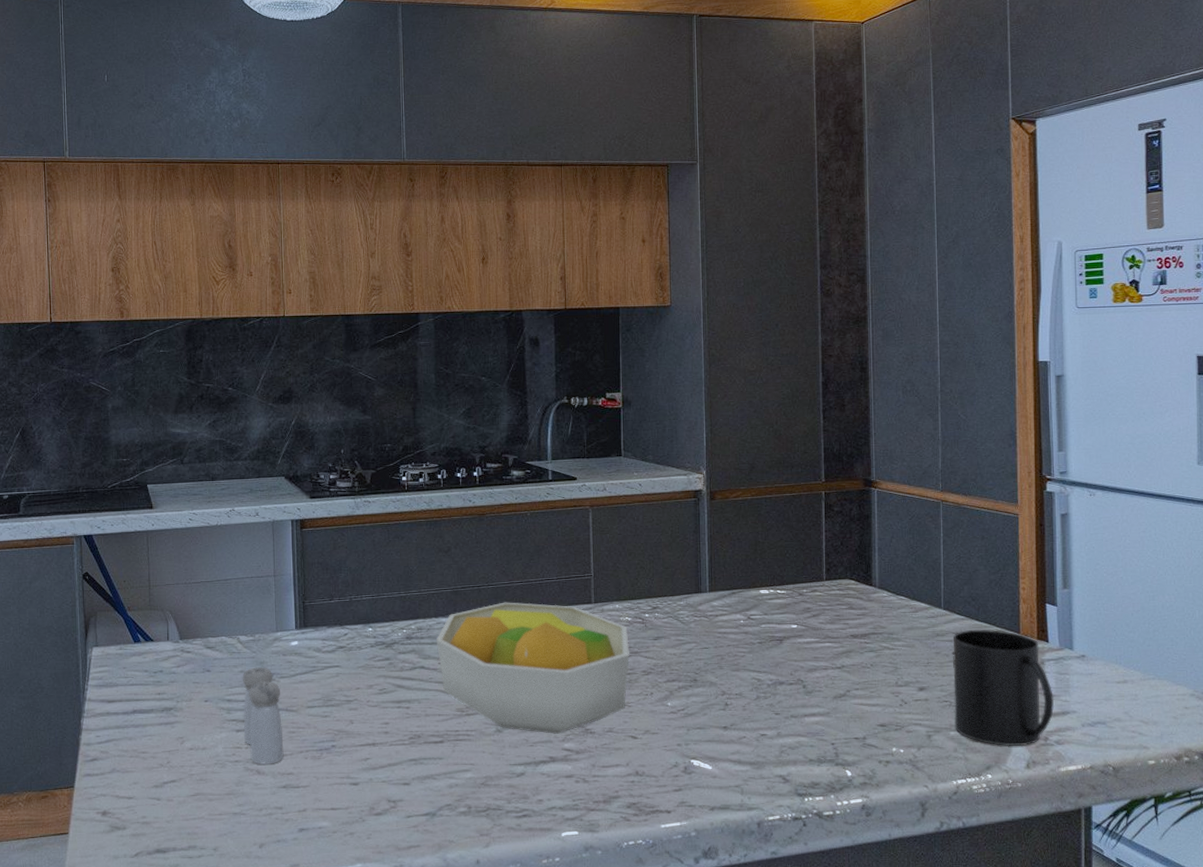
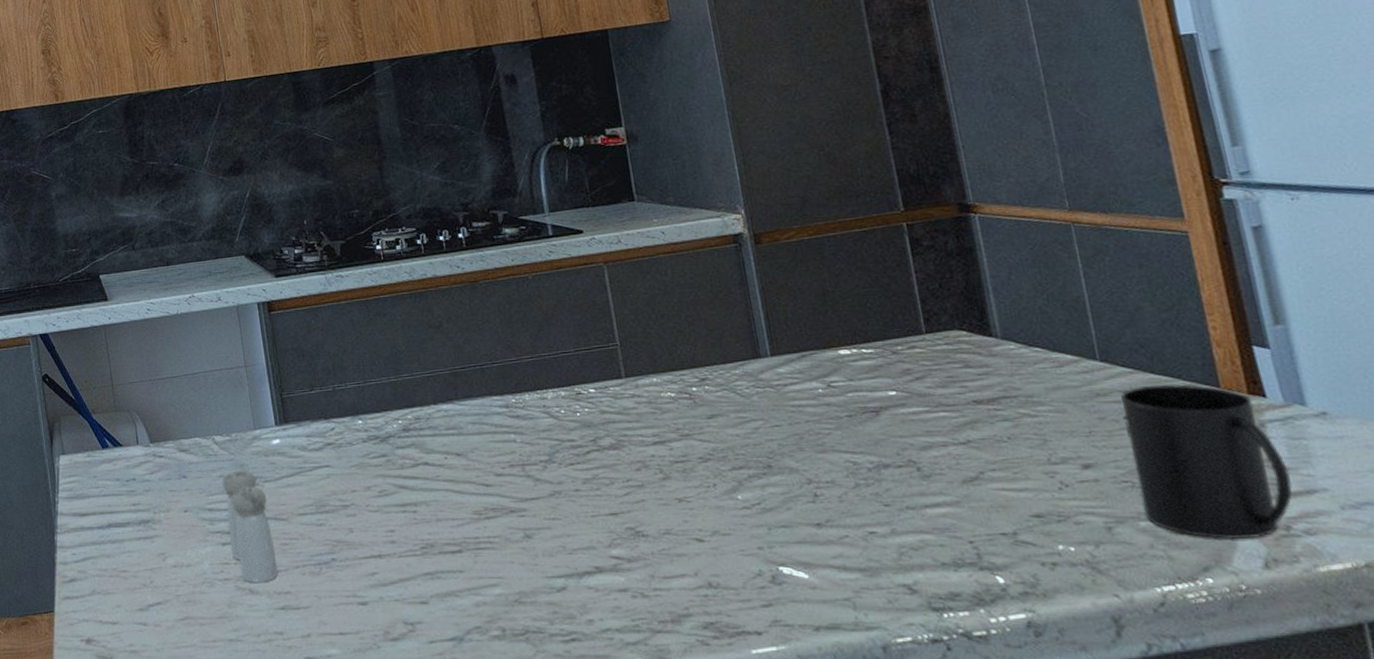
fruit bowl: present [437,602,629,734] -> none [439,381,683,538]

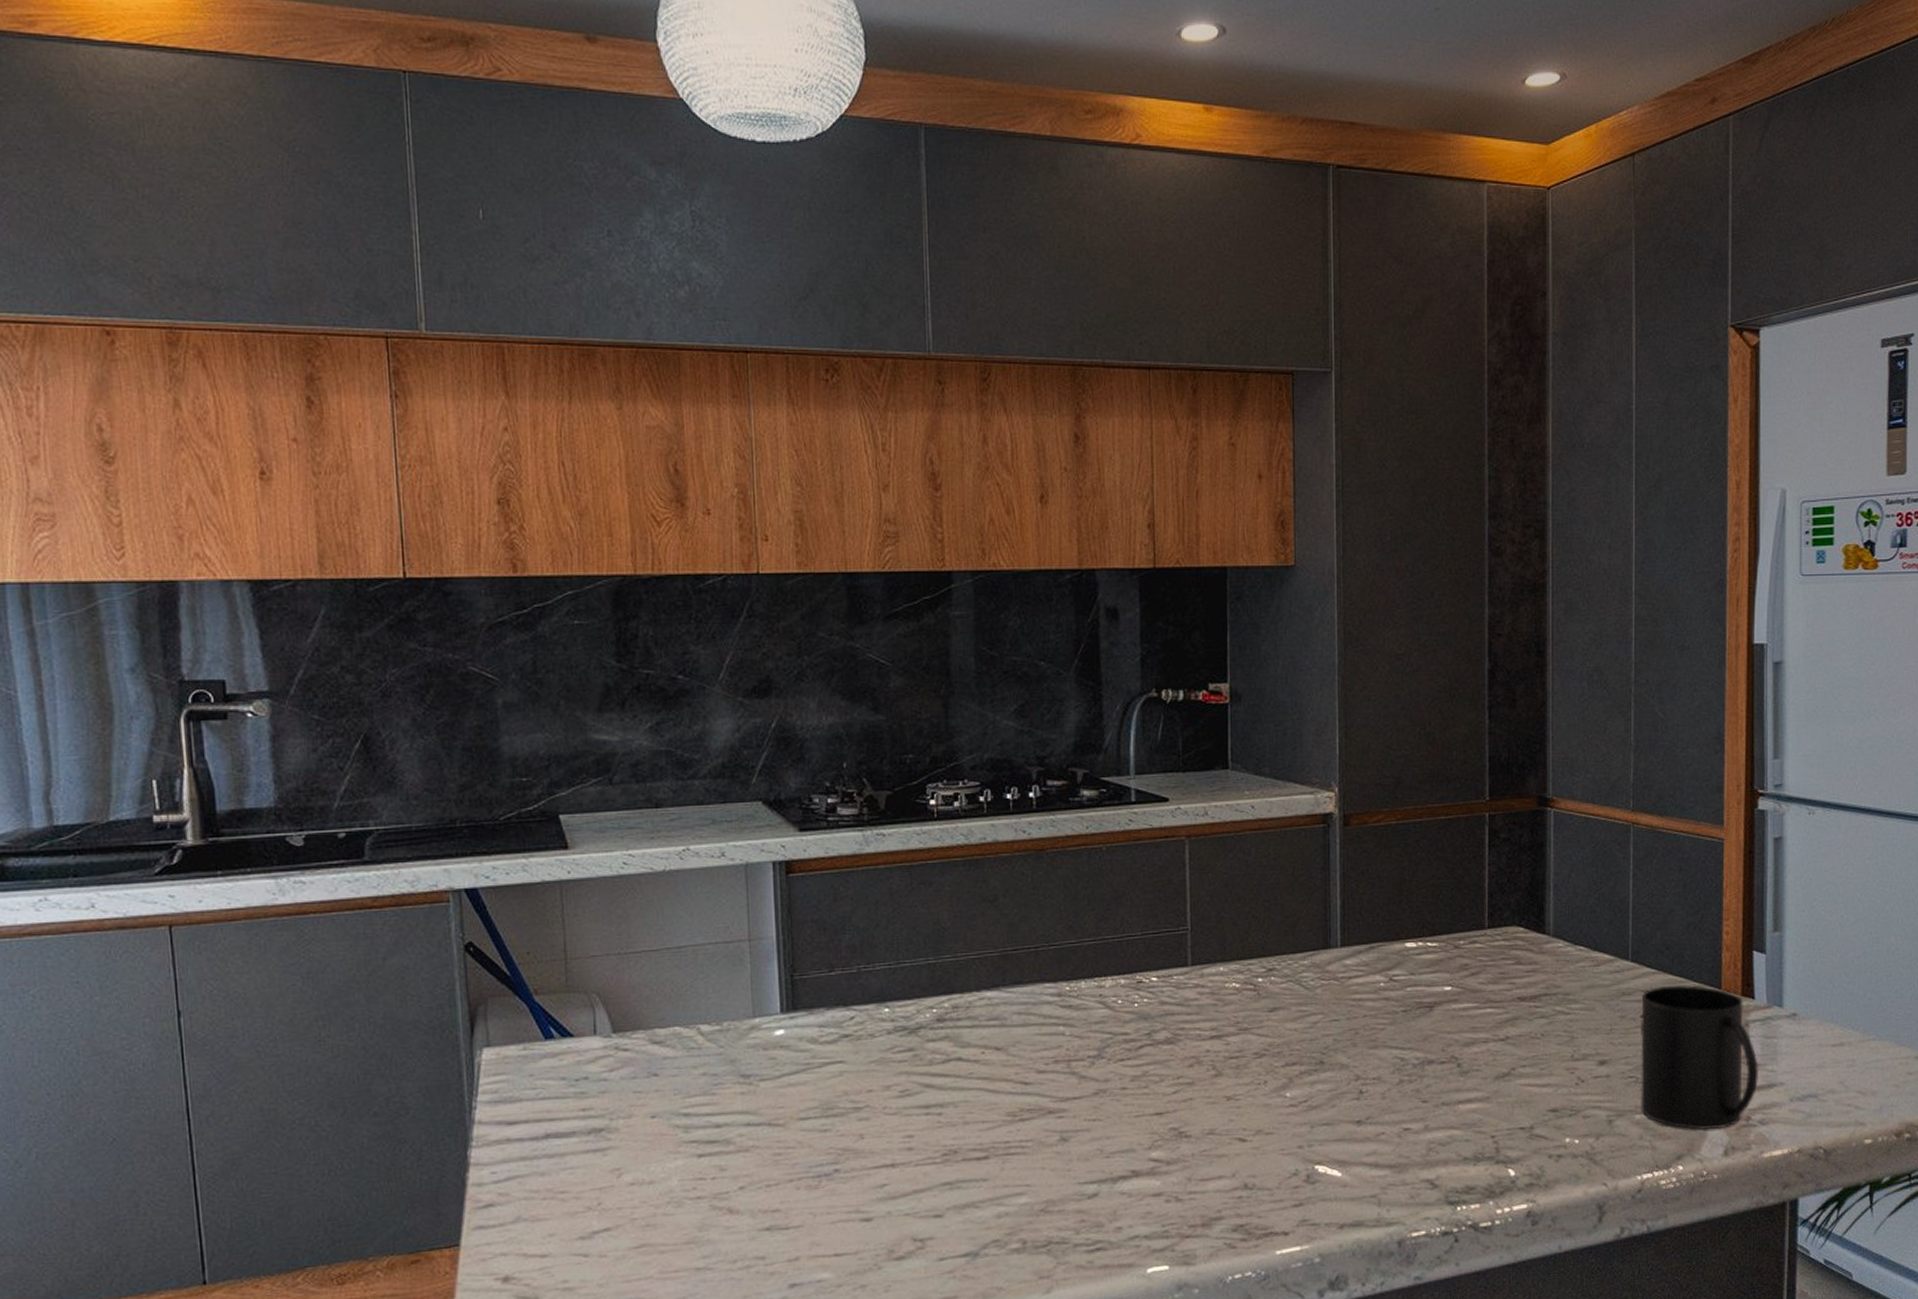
salt and pepper shaker: present [222,470,278,583] -> none [704,1066,767,1201]

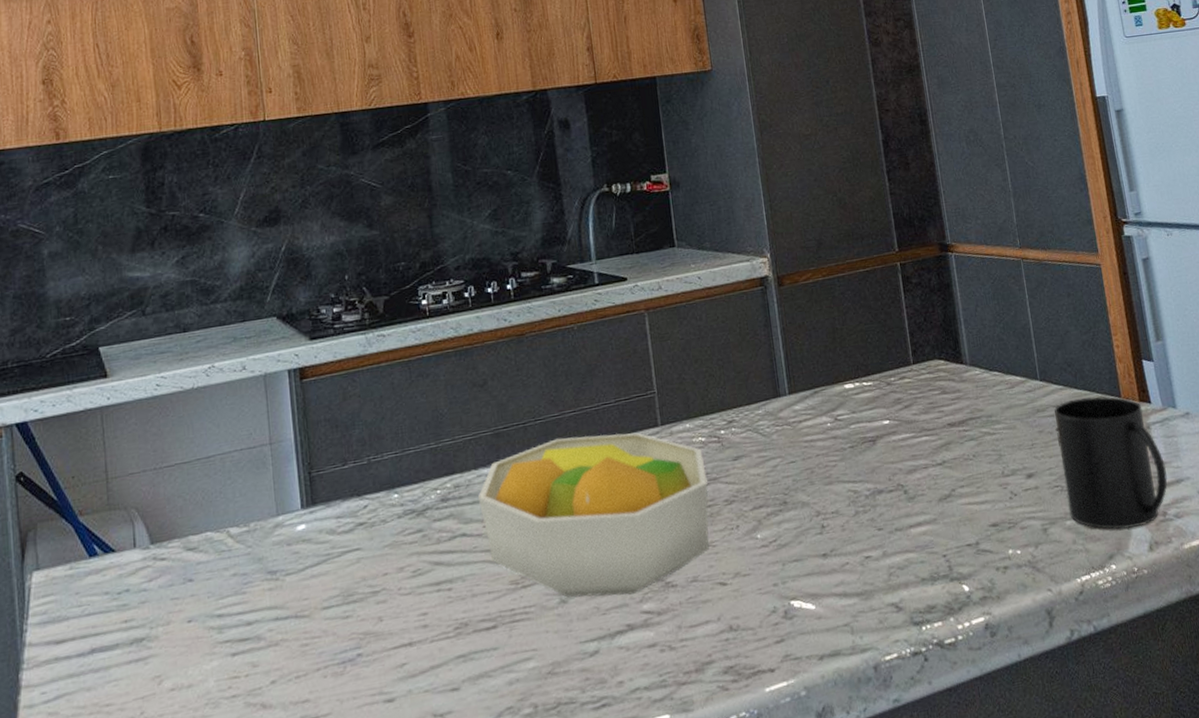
fruit bowl: none [979,967,1237,1140] -> present [478,432,709,598]

